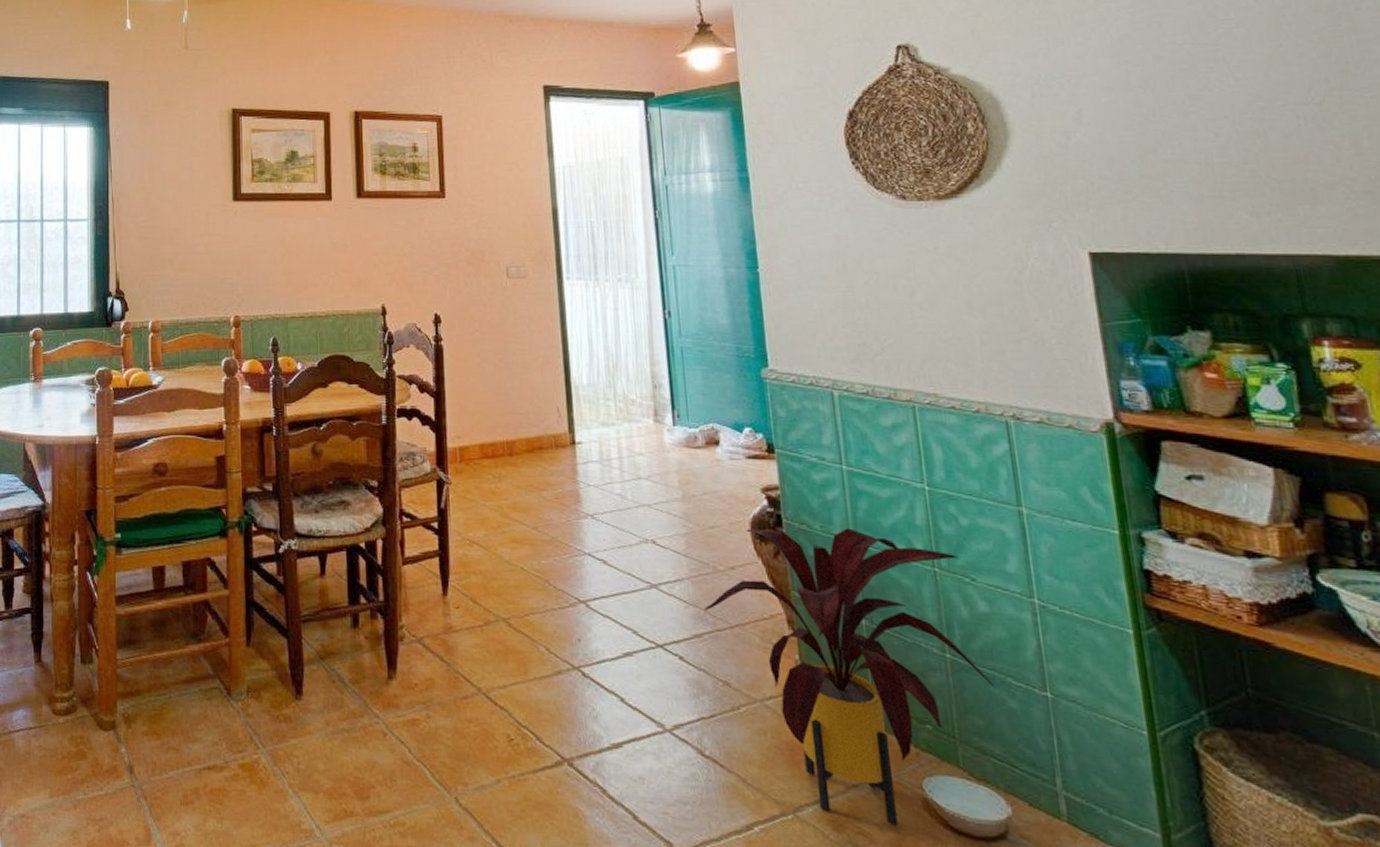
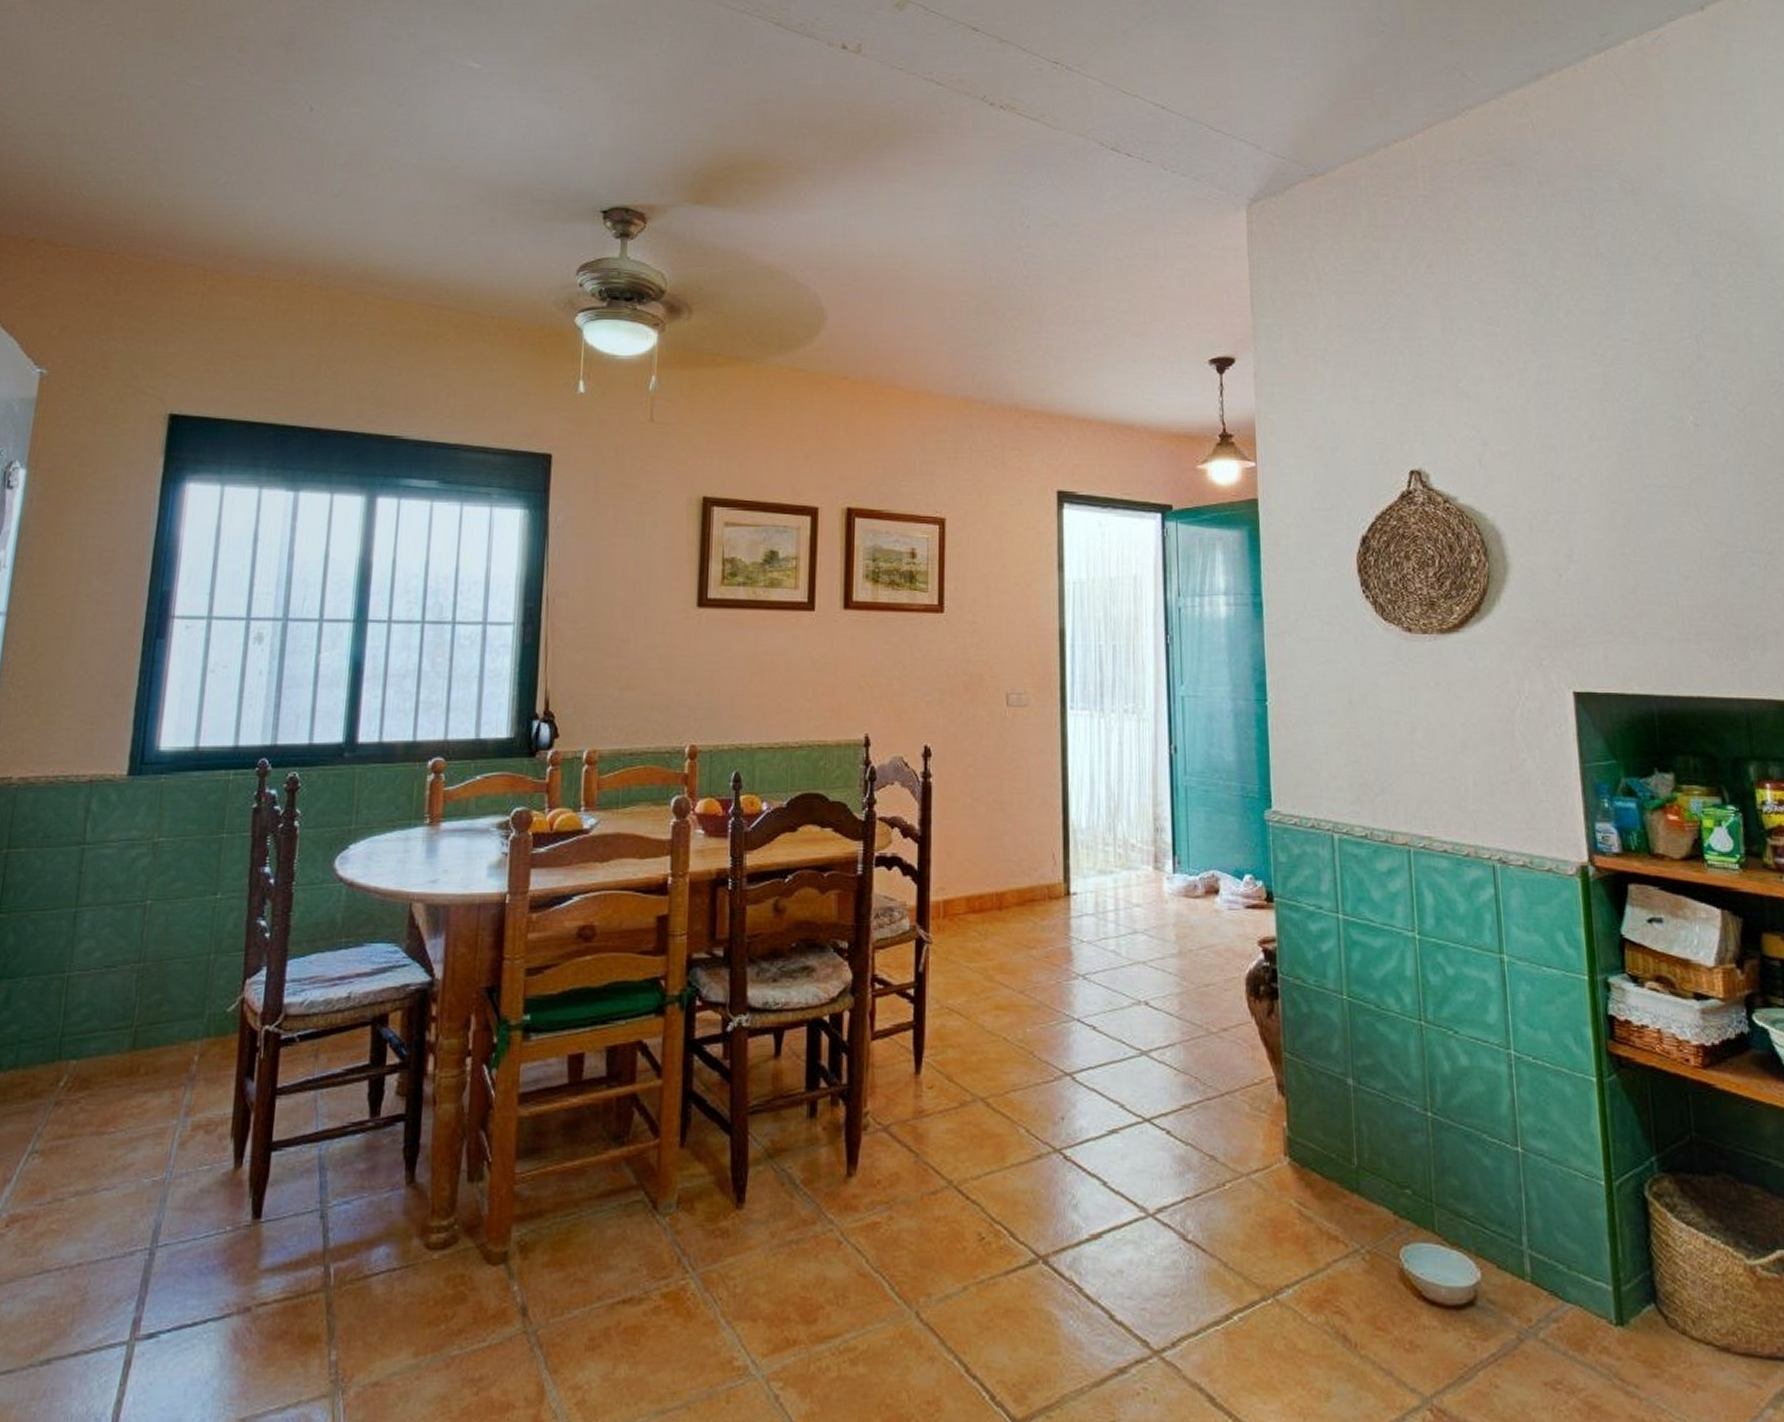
house plant: present [704,528,996,826] -> none [1195,982,1472,1301]

